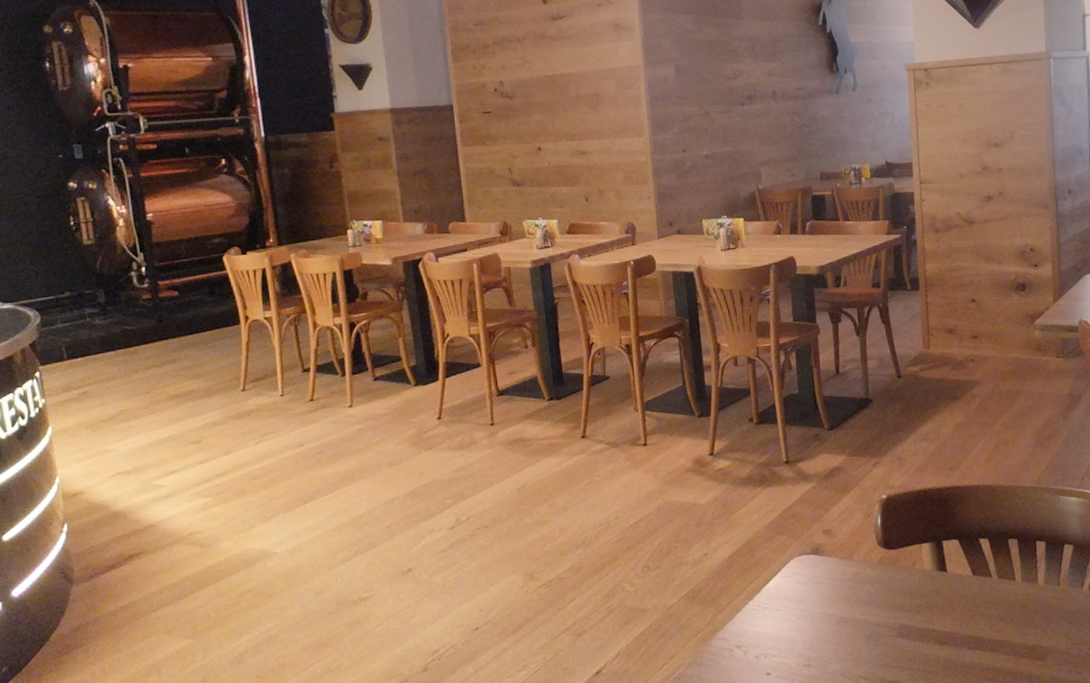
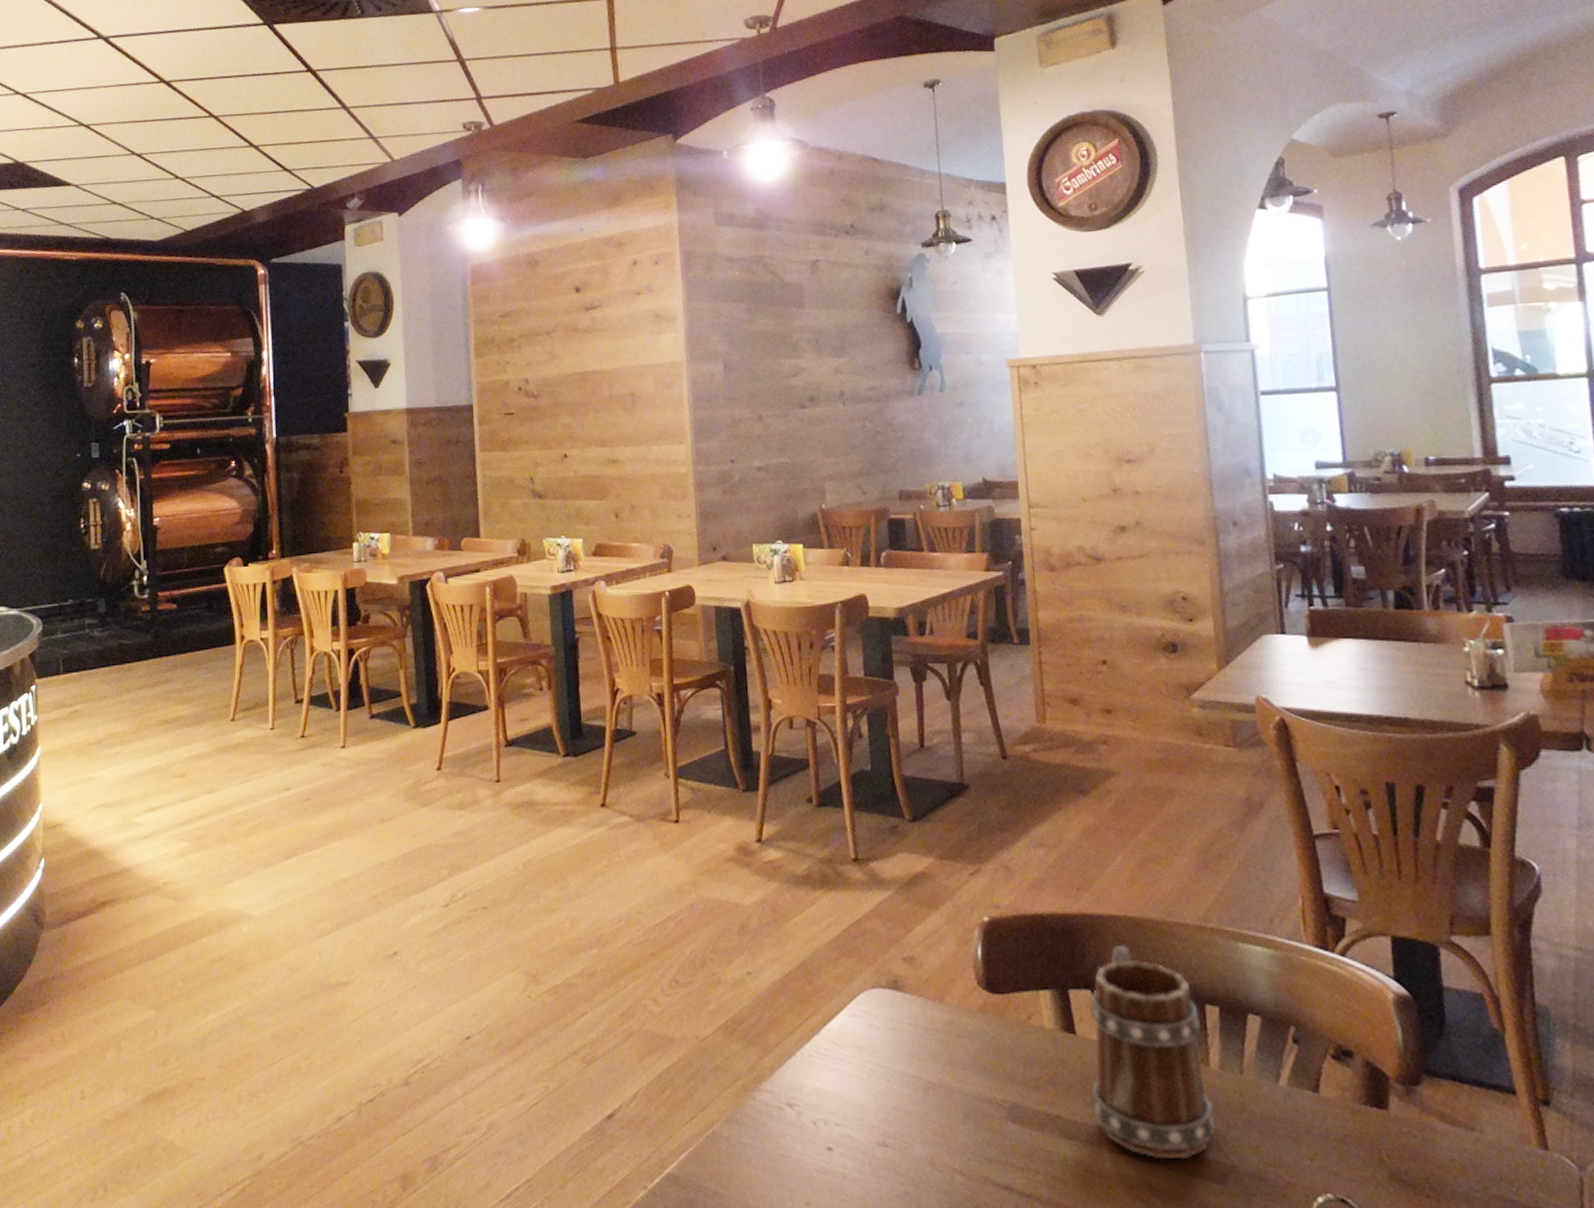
beer mug: none [956,505,1040,650] -> present [1090,944,1216,1160]

